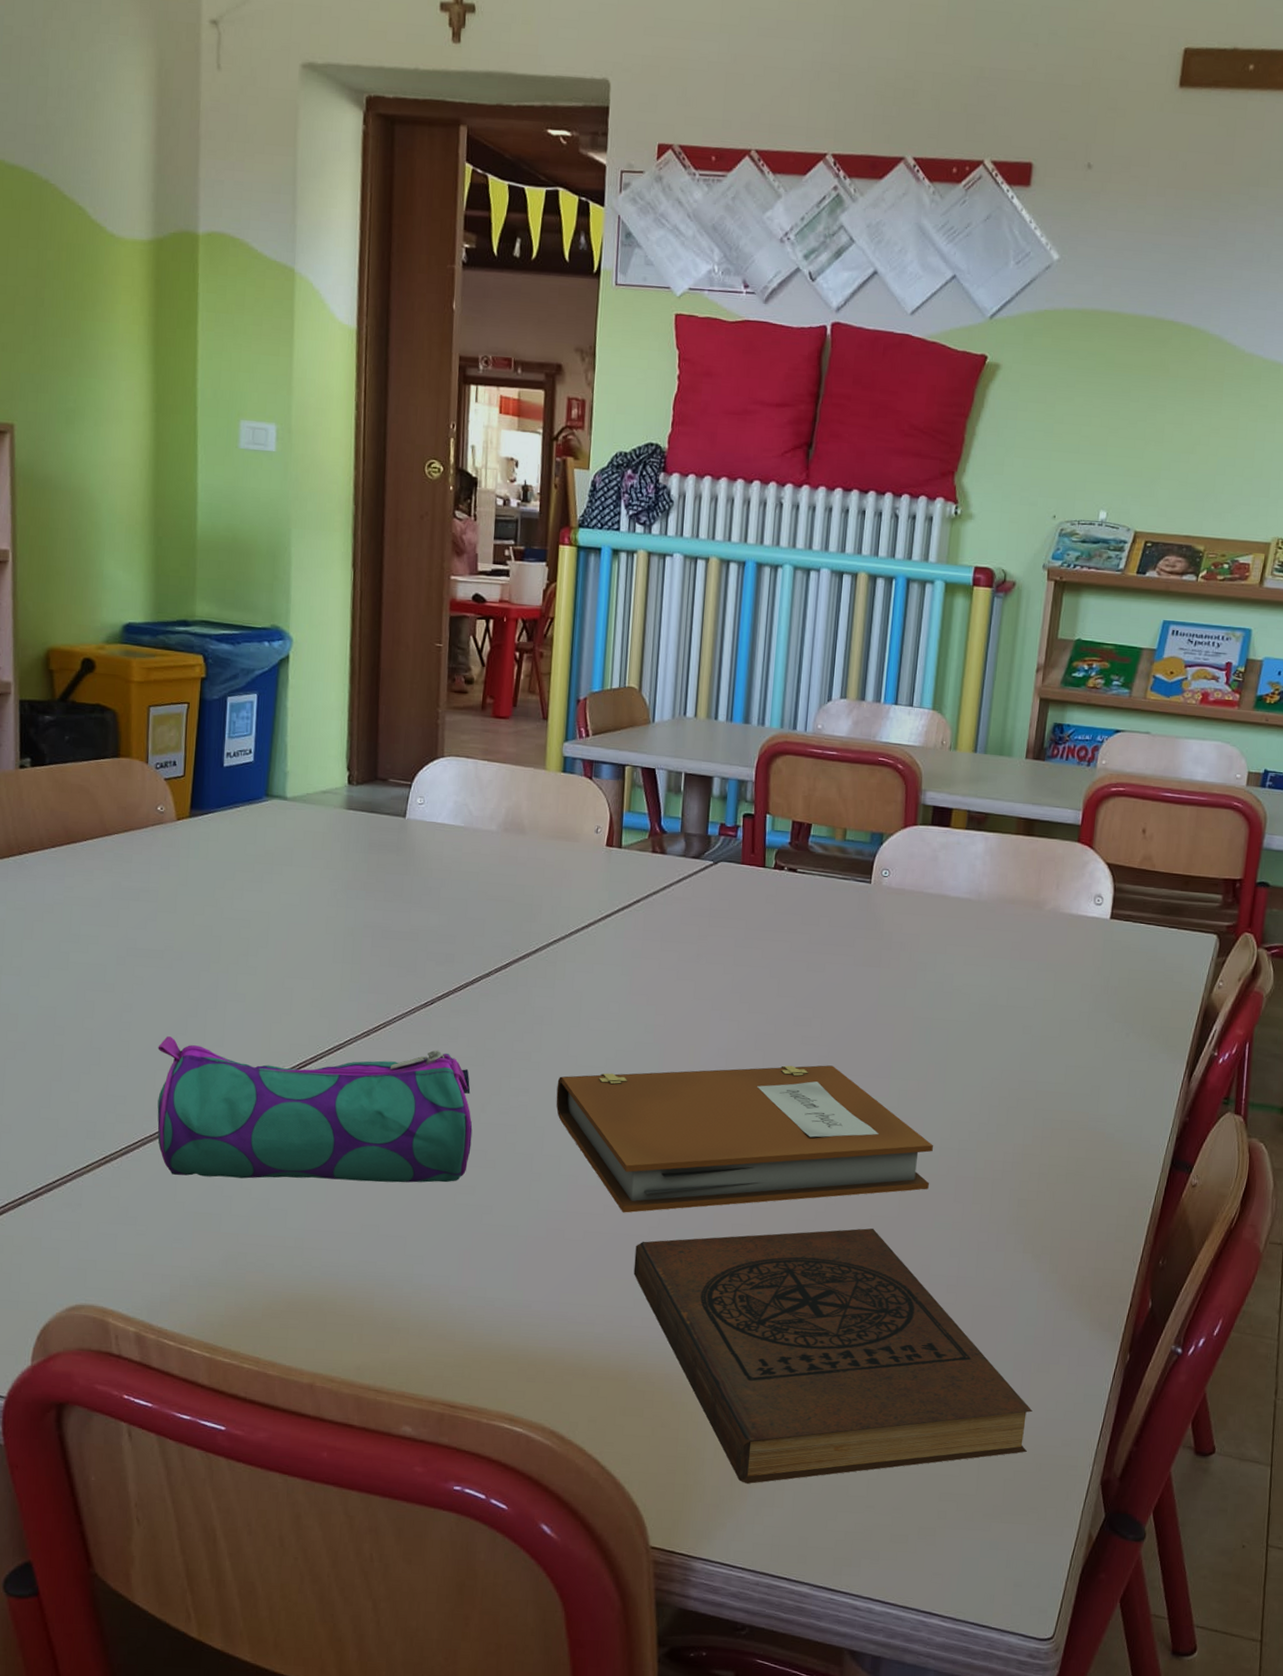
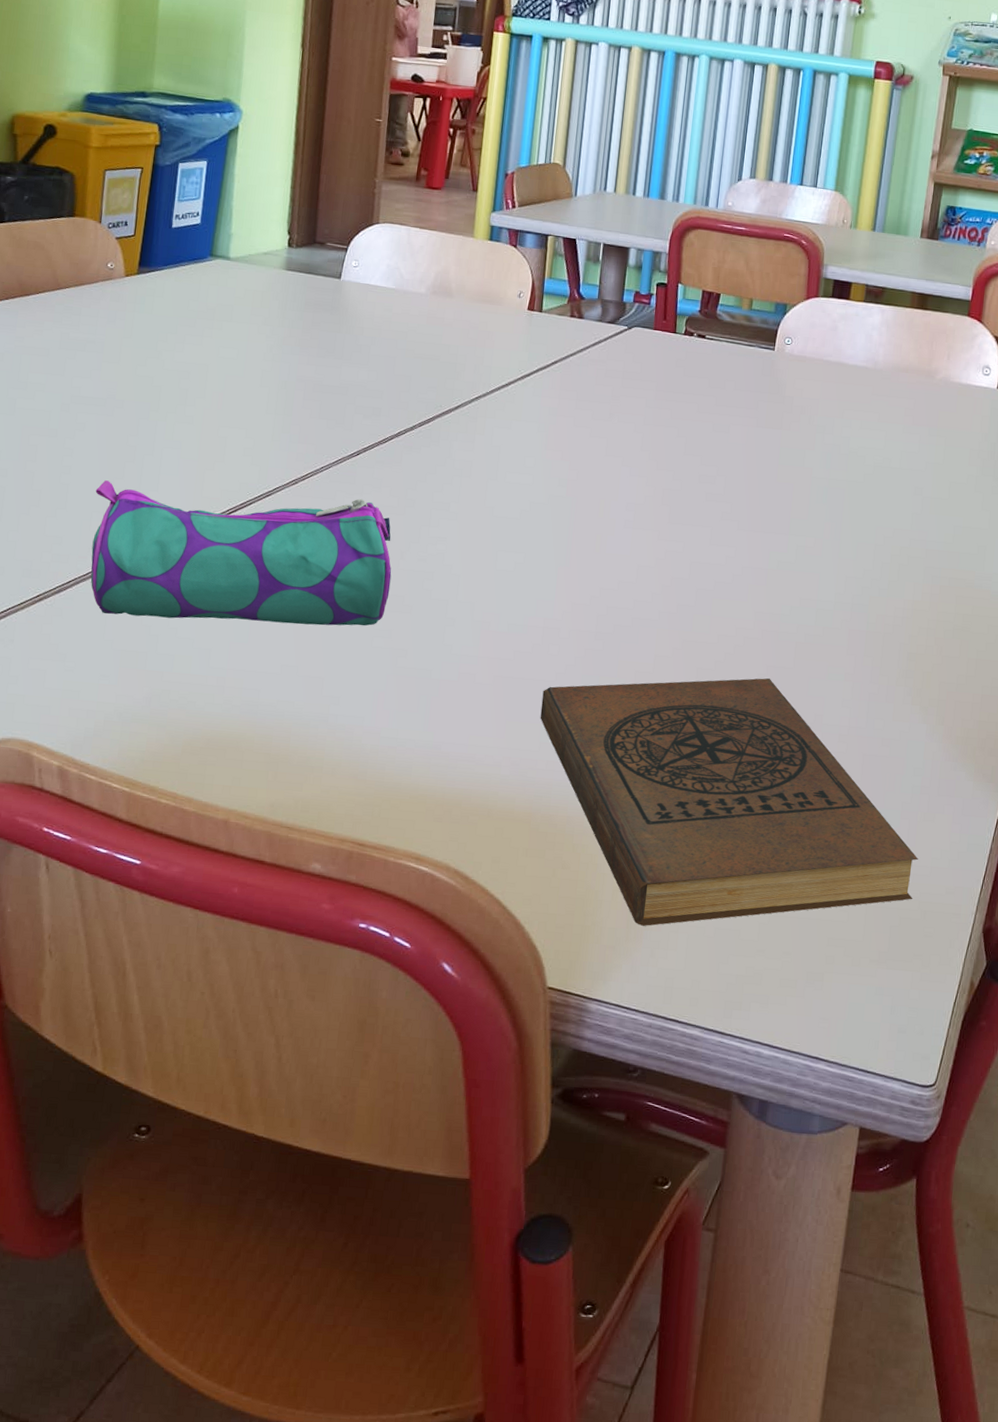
notebook: present [556,1065,933,1213] -> none [472,520,828,659]

